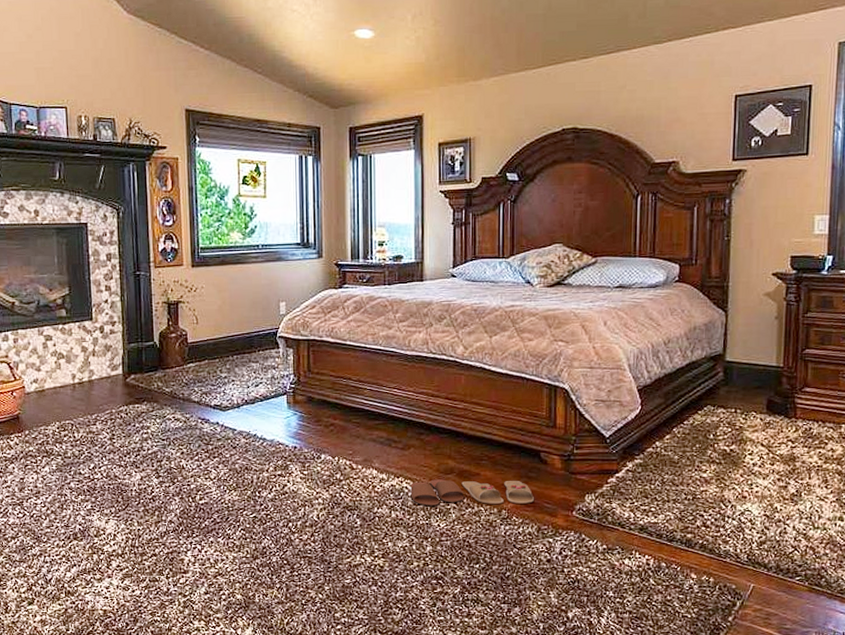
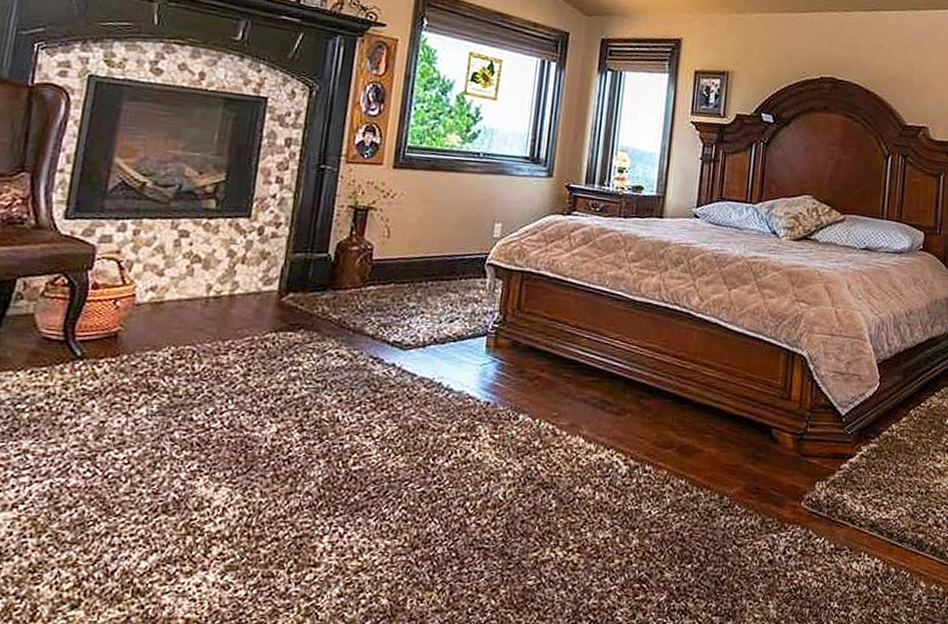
slipper: present [410,479,465,507] -> none [620,454,683,488]
slipper: present [461,481,535,505] -> none [681,458,761,490]

